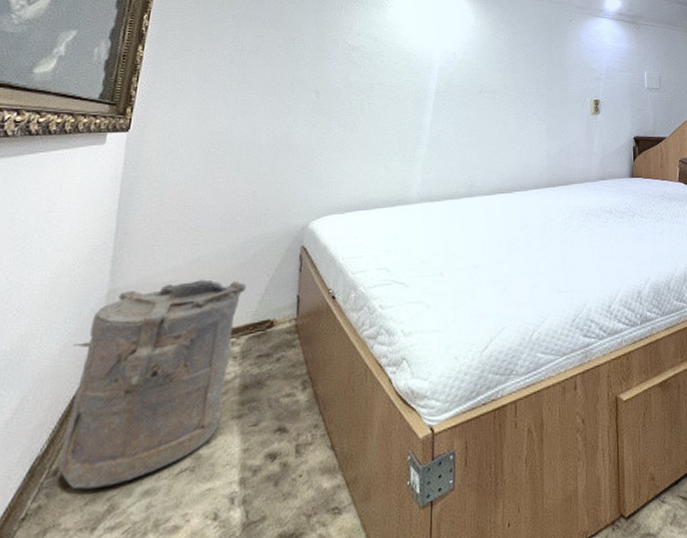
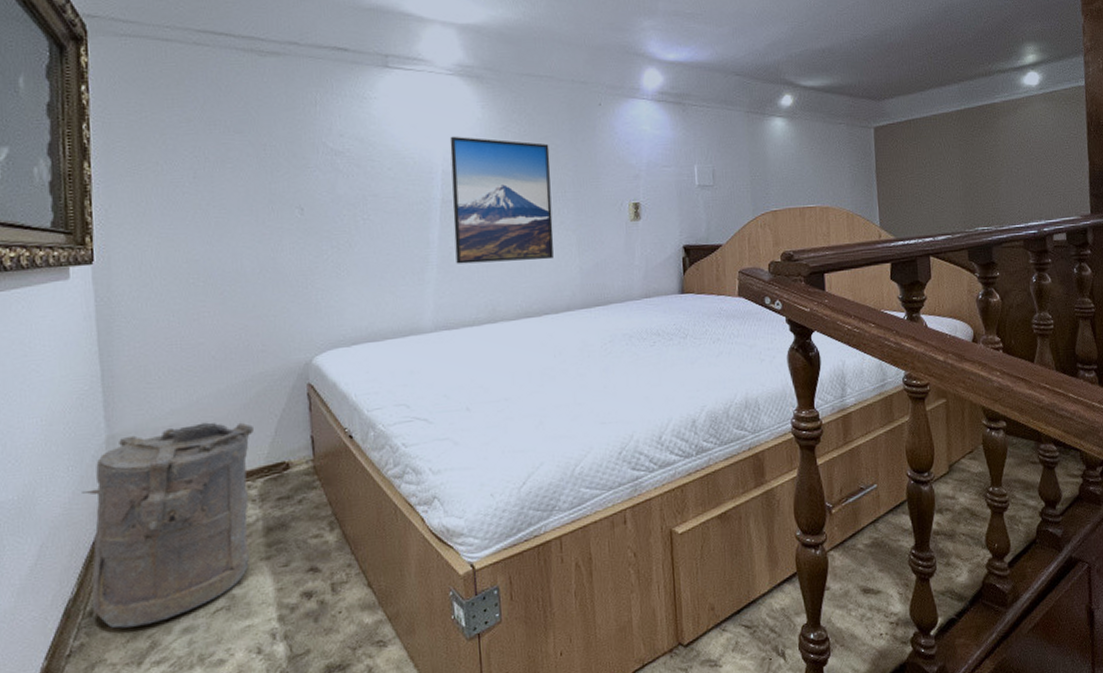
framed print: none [443,39,528,145] -> present [449,136,554,264]

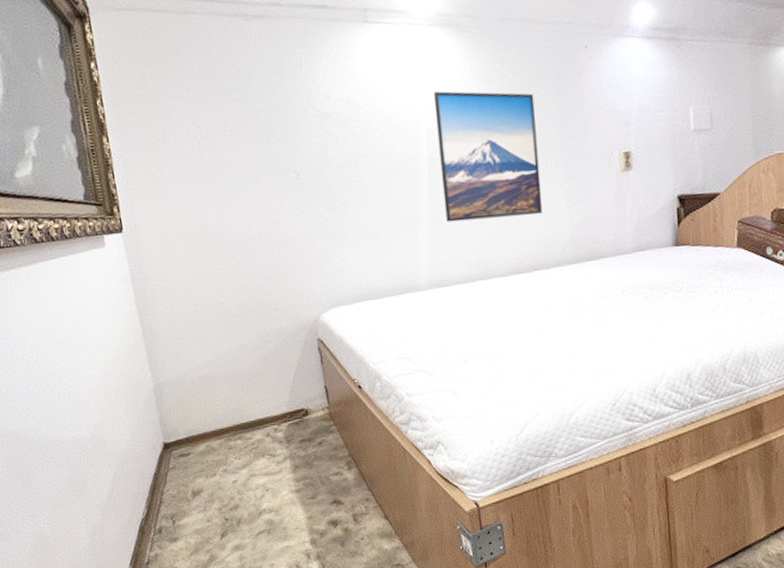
laundry hamper: present [82,422,254,628] -> none [140,373,282,544]

